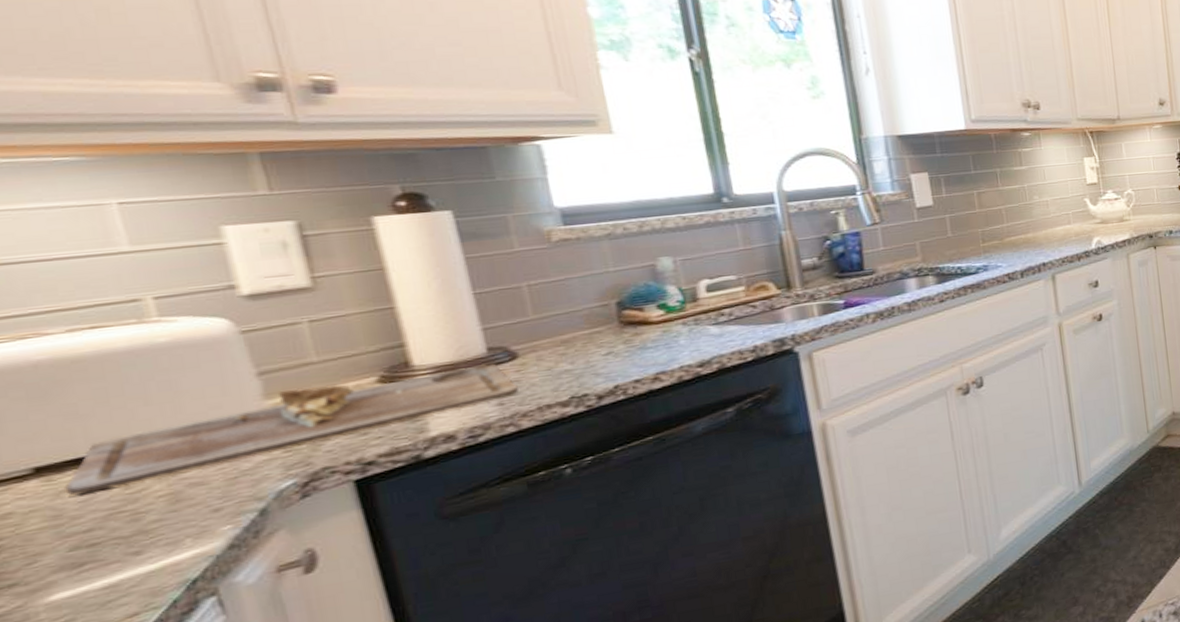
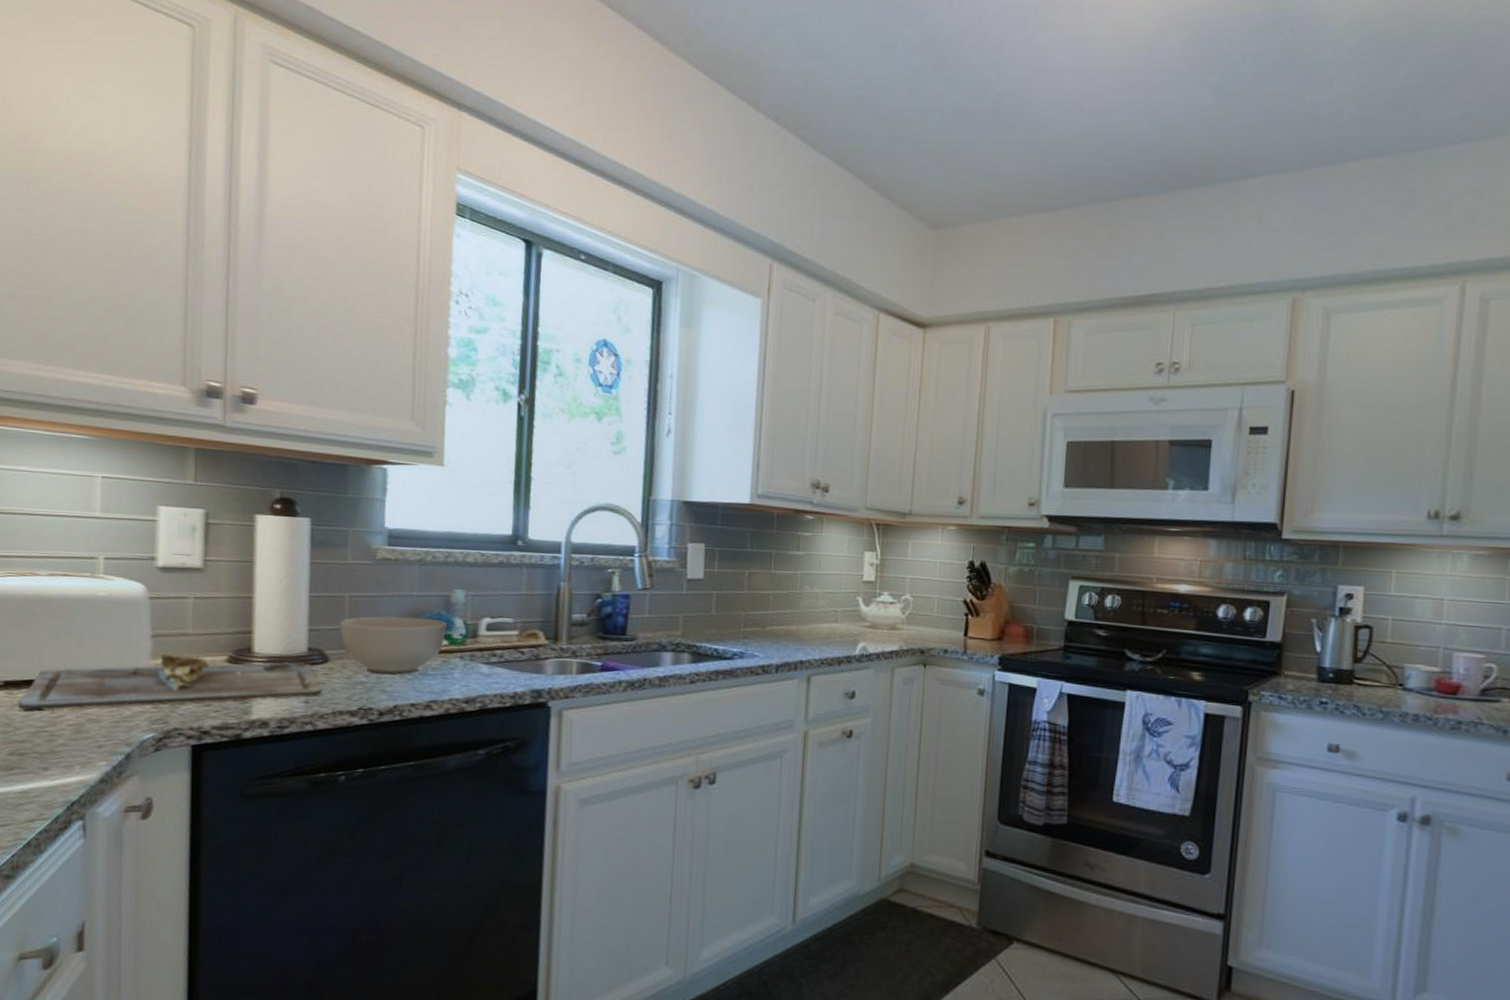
bowl: none [521,291,659,359] -> present [339,616,447,674]

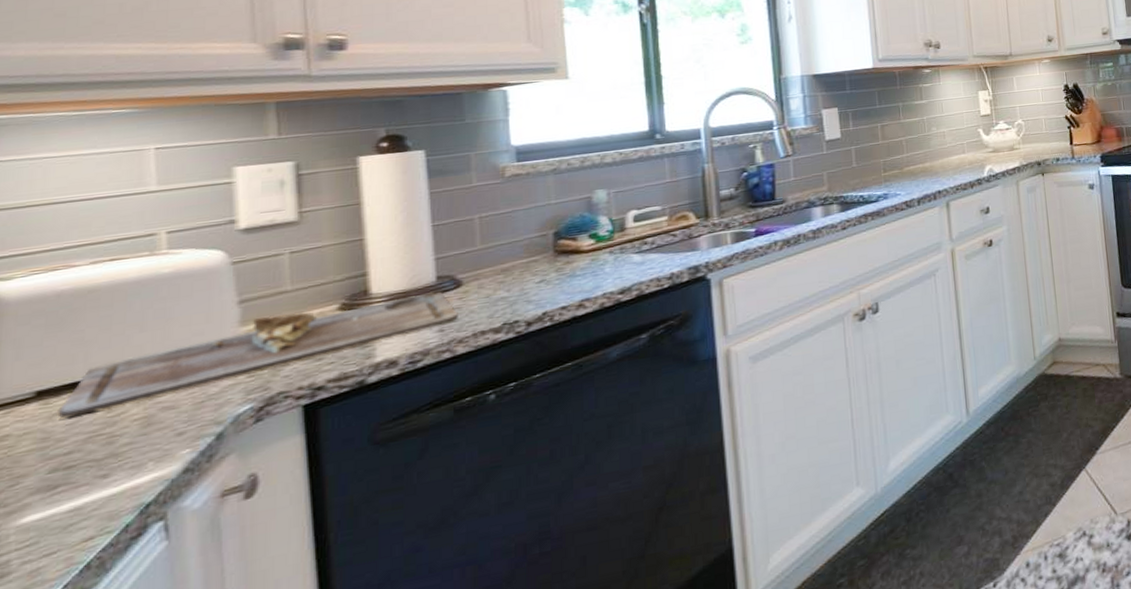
bowl: present [339,616,447,674] -> none [470,221,591,286]

